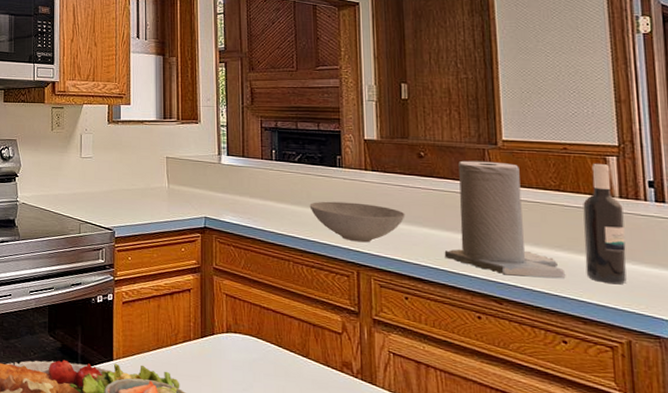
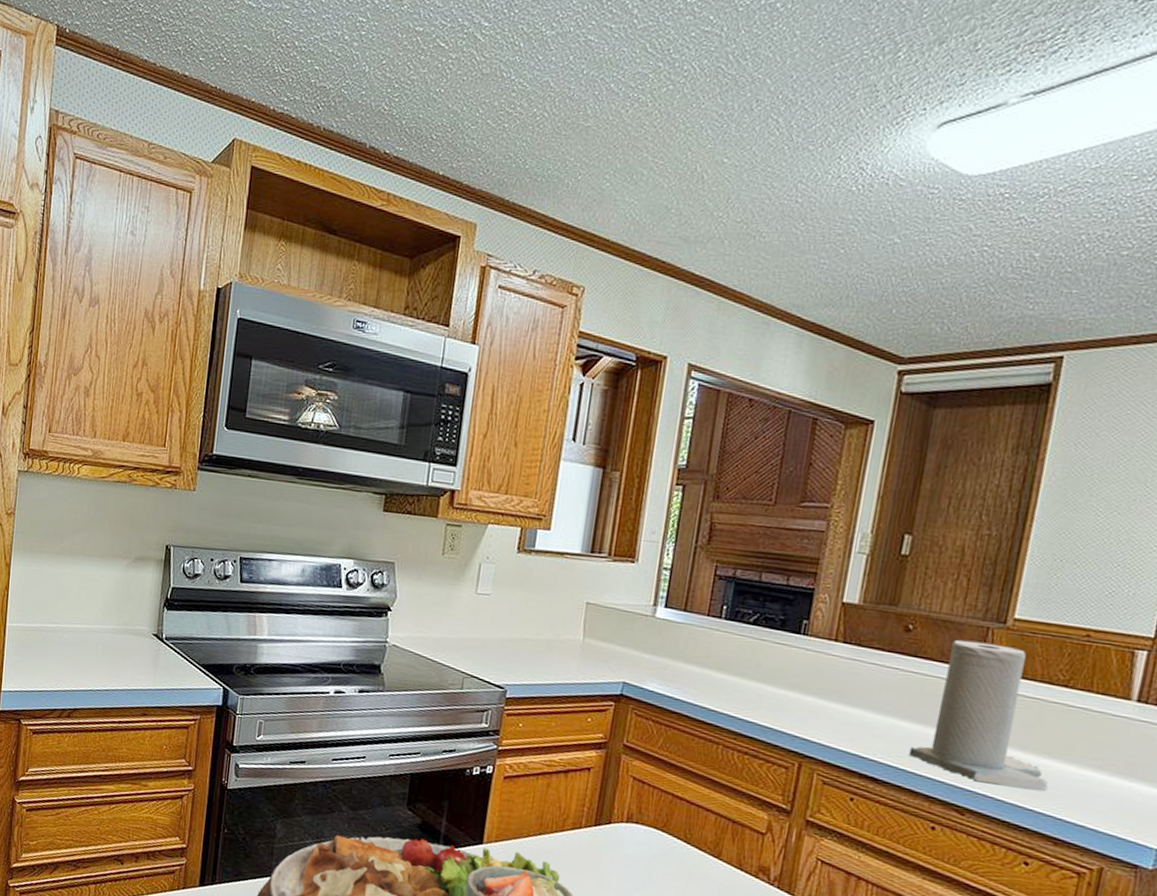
bowl: present [309,201,405,243] -> none [756,675,873,730]
wine bottle: present [583,164,627,285] -> none [1072,657,1138,804]

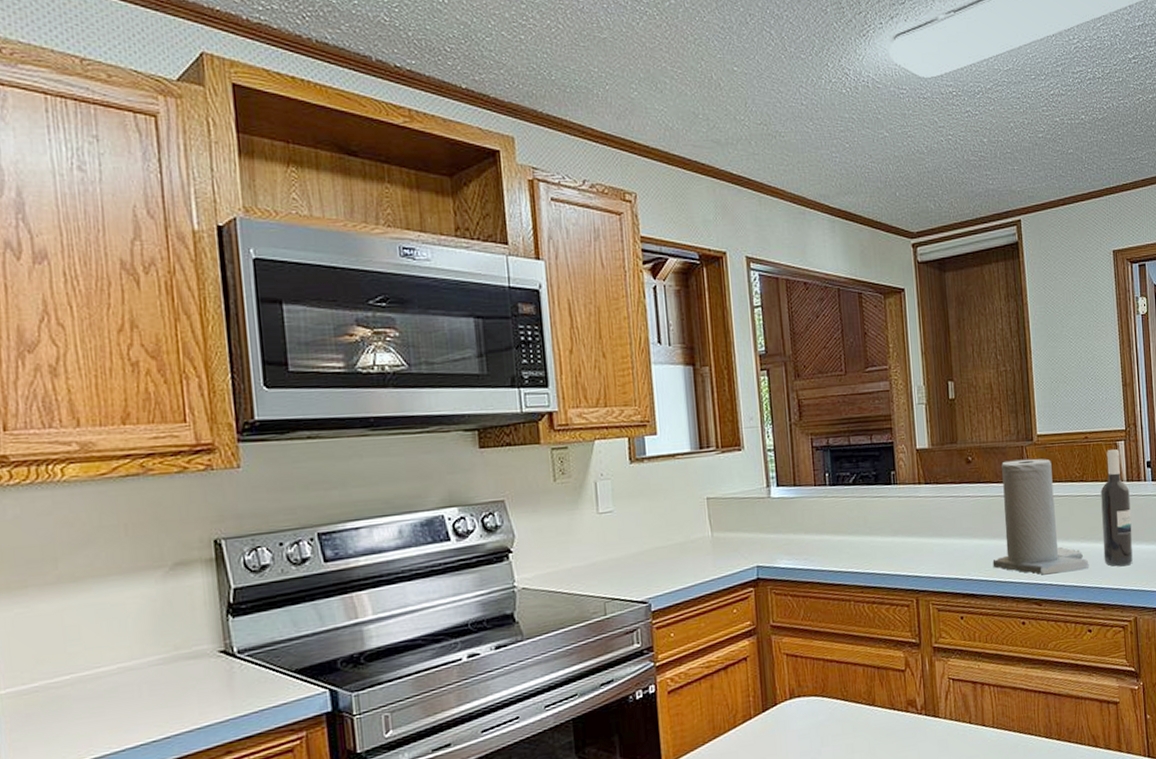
wine bottle: none [1072,657,1138,804] -> present [1100,449,1133,567]

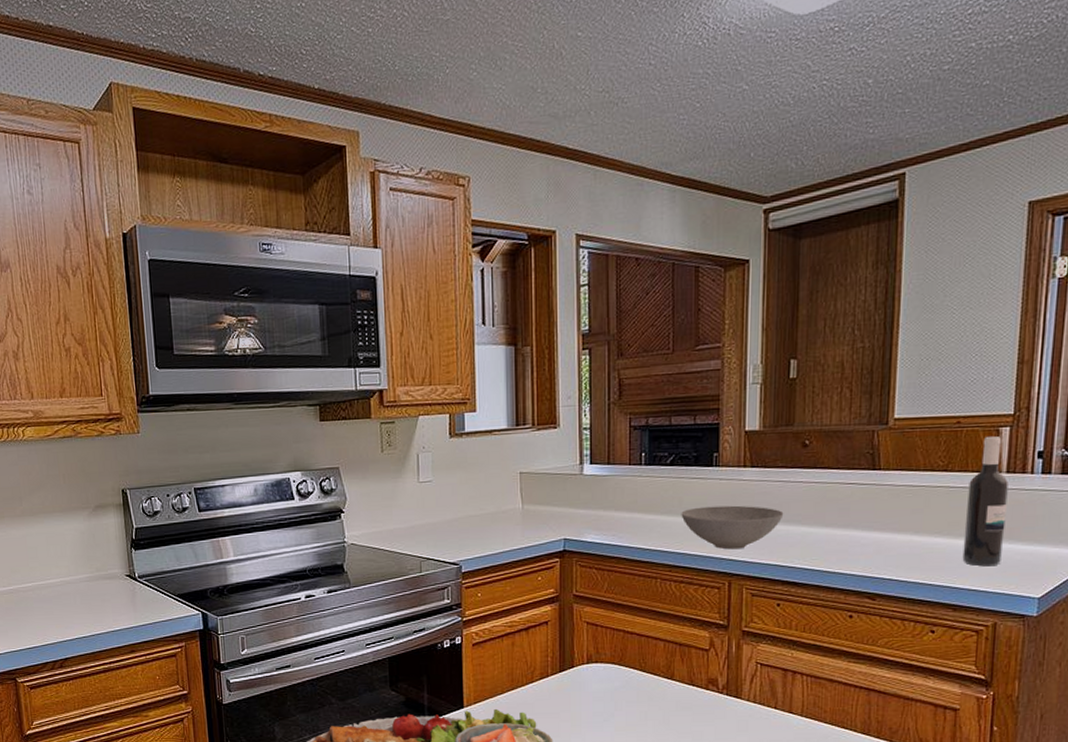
bowl: none [867,522,958,567] -> present [681,505,784,550]
paper towel: present [992,458,1089,575] -> none [821,444,942,569]

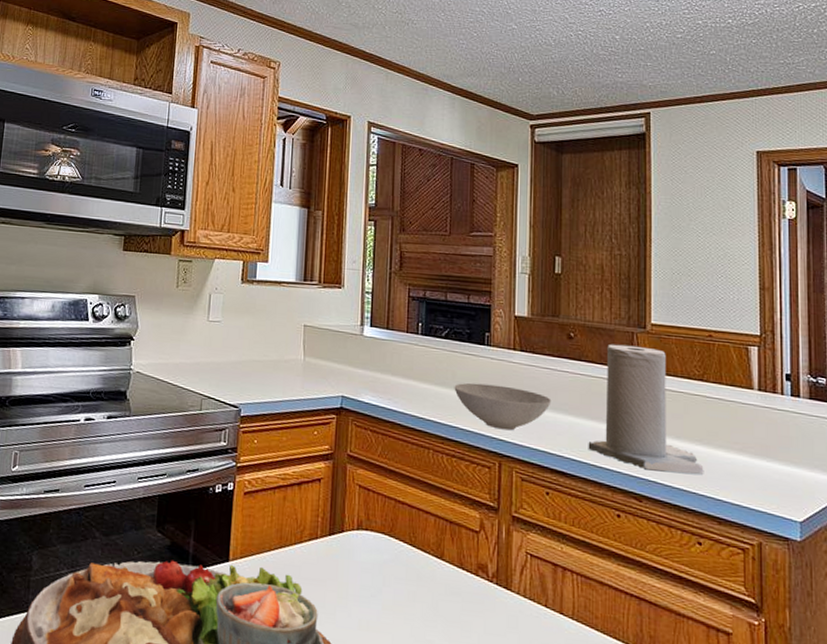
paper towel: none [821,444,942,569] -> present [588,344,704,474]
wine bottle: present [962,436,1008,567] -> none [723,353,762,483]

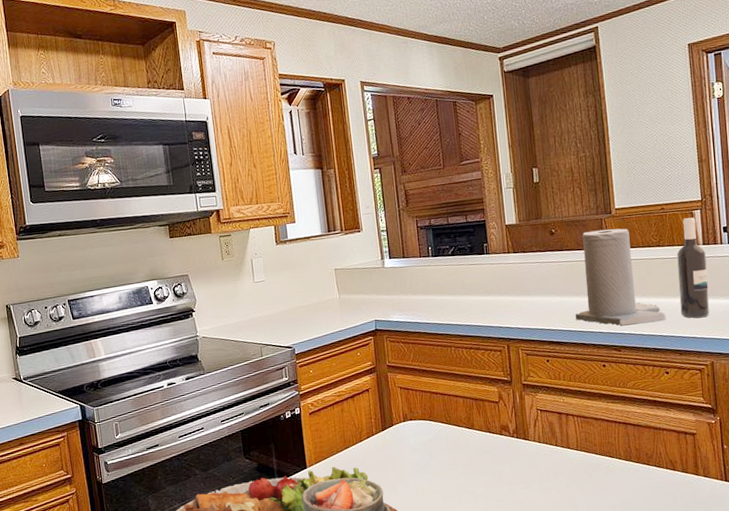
bowl: present [454,383,551,431] -> none [464,283,543,320]
wine bottle: none [723,353,762,483] -> present [677,217,710,318]

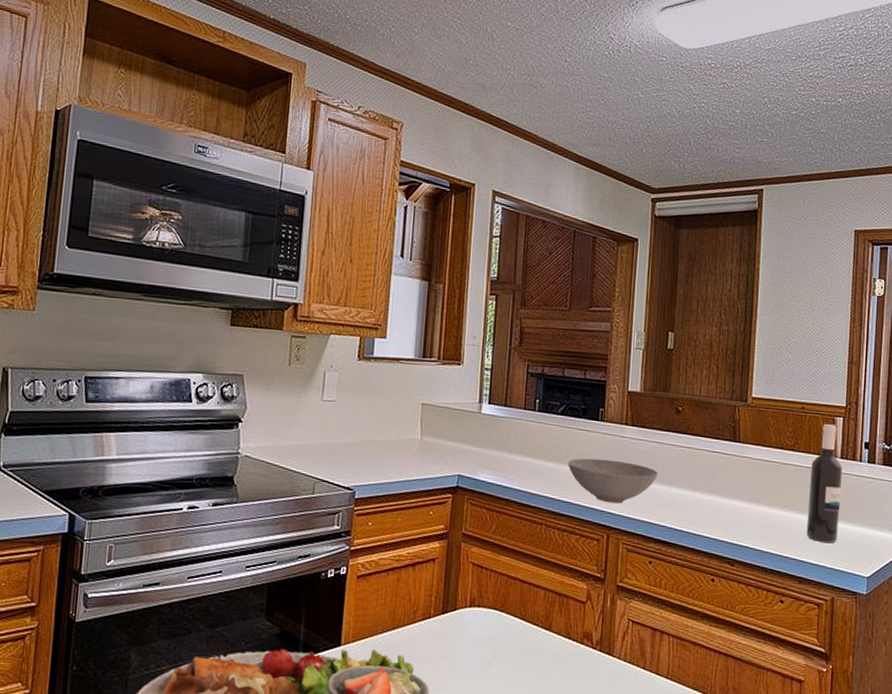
bowl: none [464,283,543,320] -> present [568,458,658,504]
paper towel: present [575,228,666,326] -> none [689,417,790,539]

